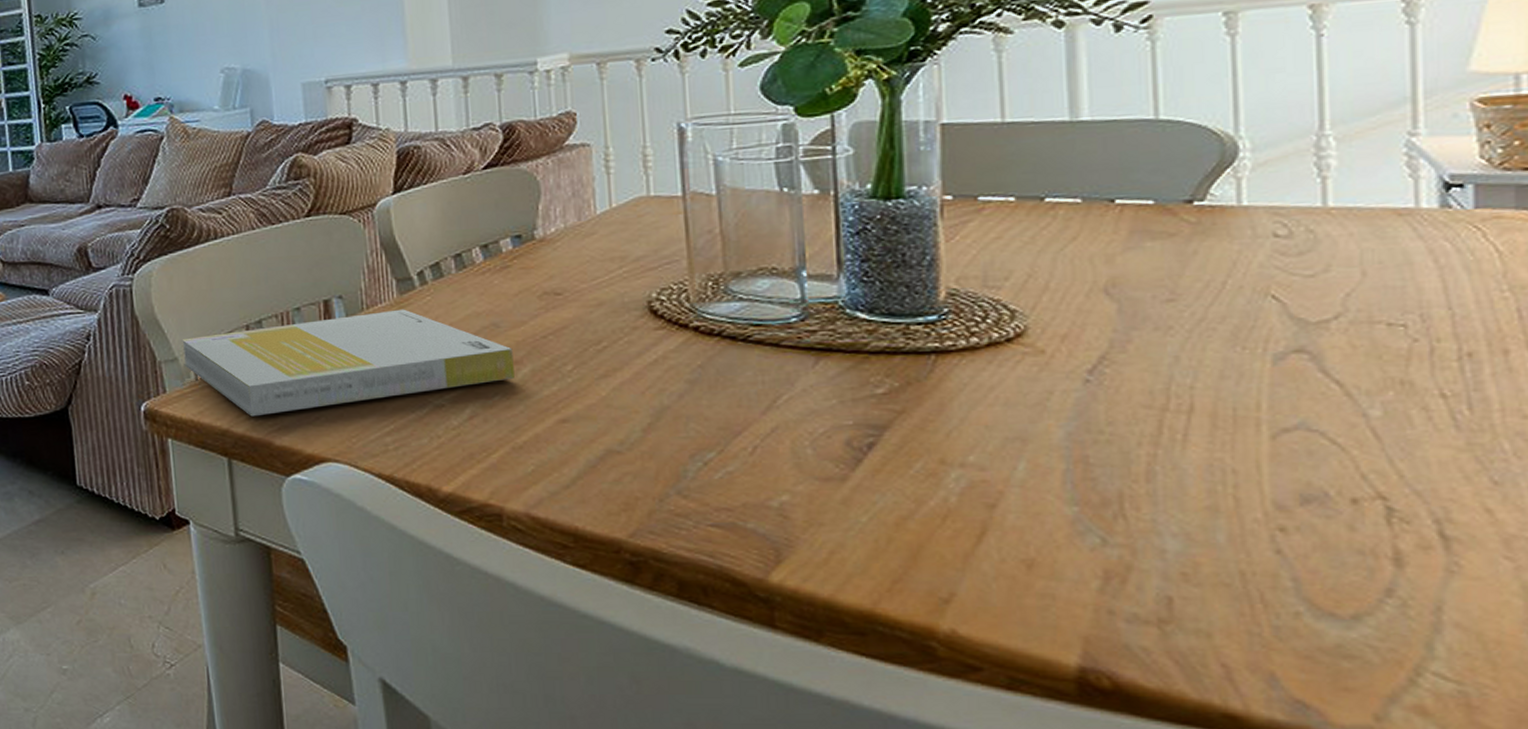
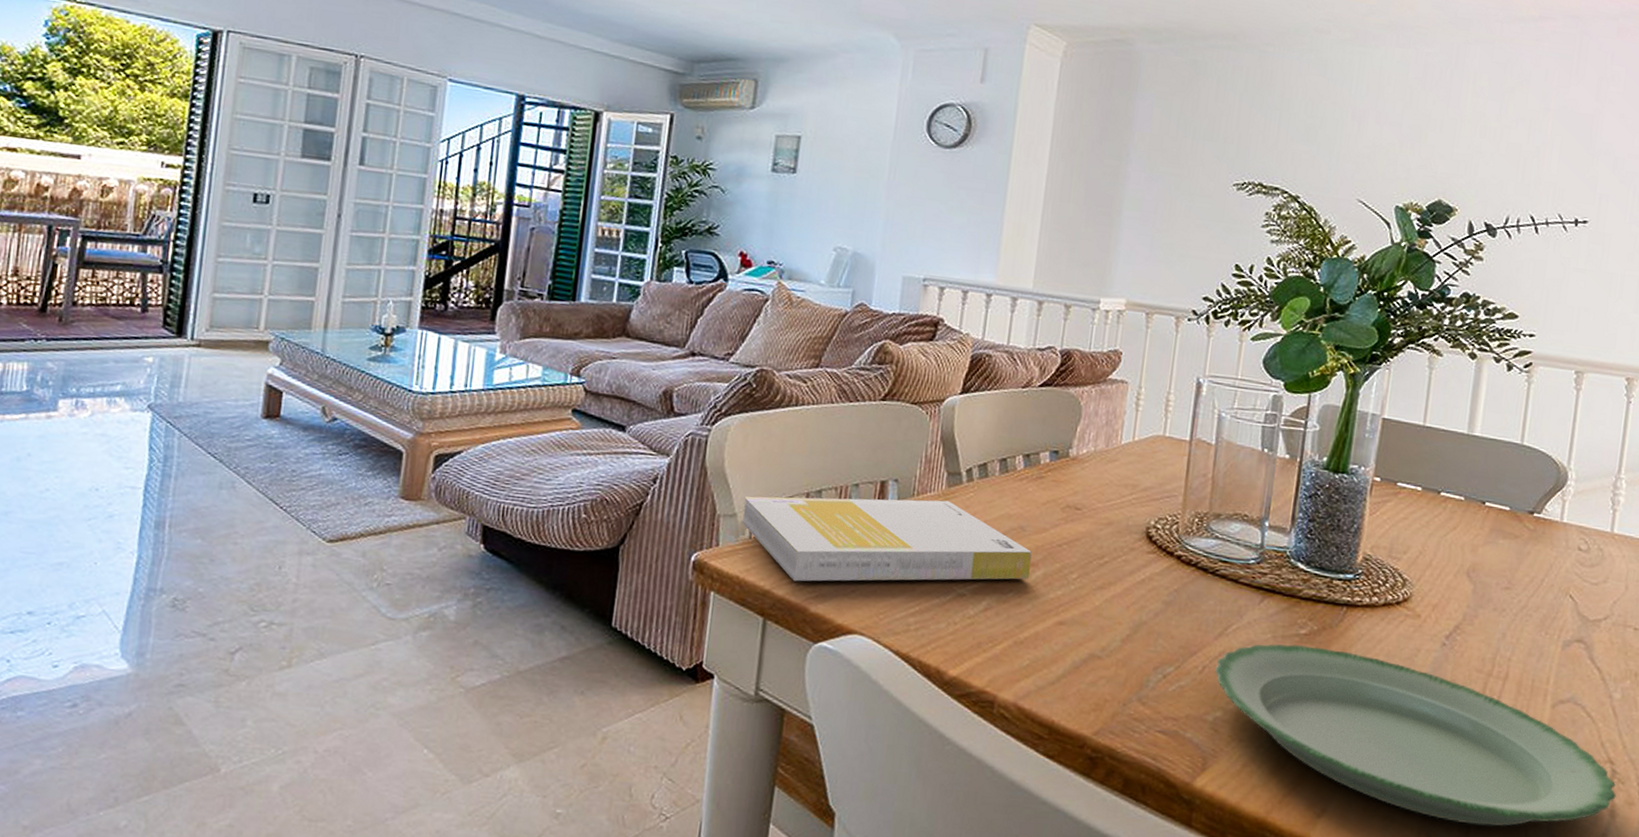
plate: none [769,406,1400,594] -> present [1215,644,1617,827]

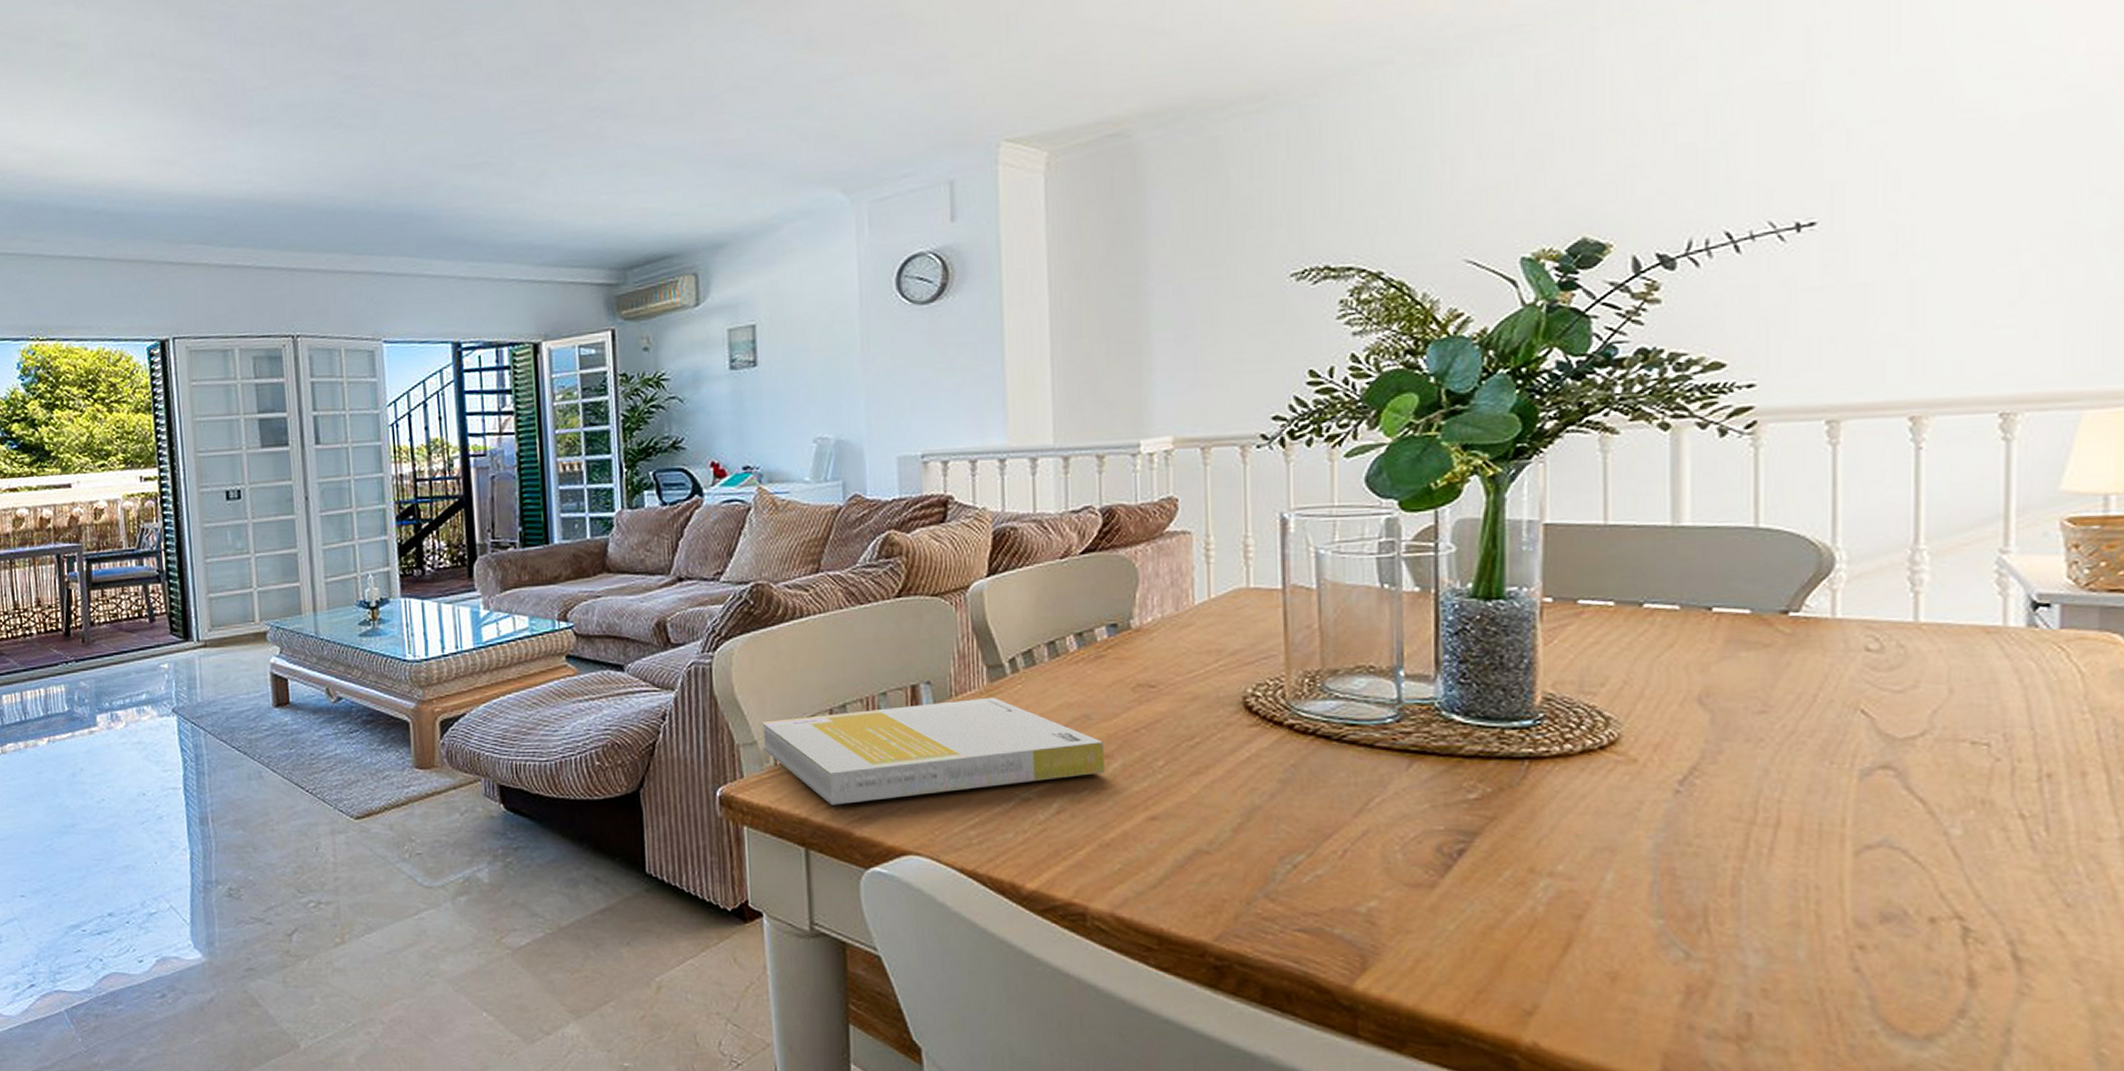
plate: present [1215,644,1617,827] -> none [1360,811,1975,1011]

